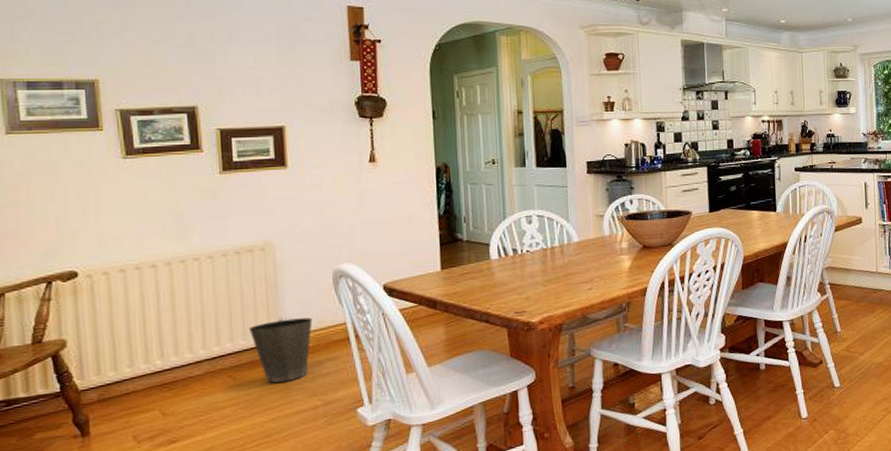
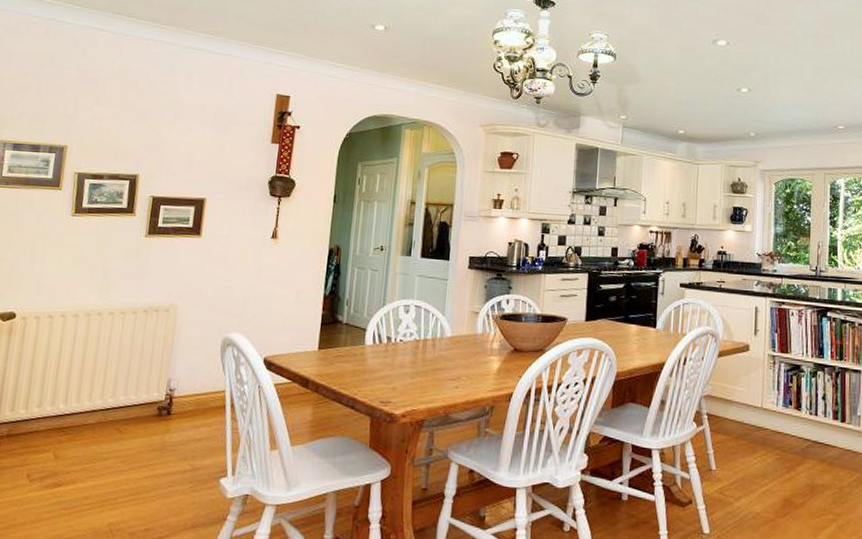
waste basket: present [248,317,313,383] -> none [141,380,197,442]

